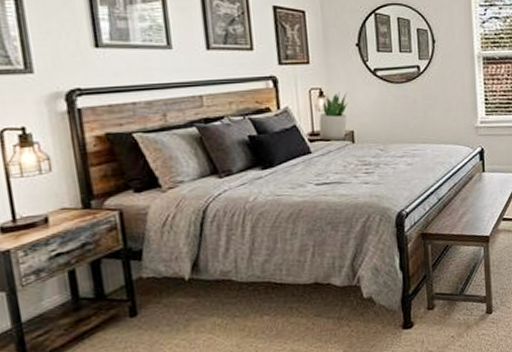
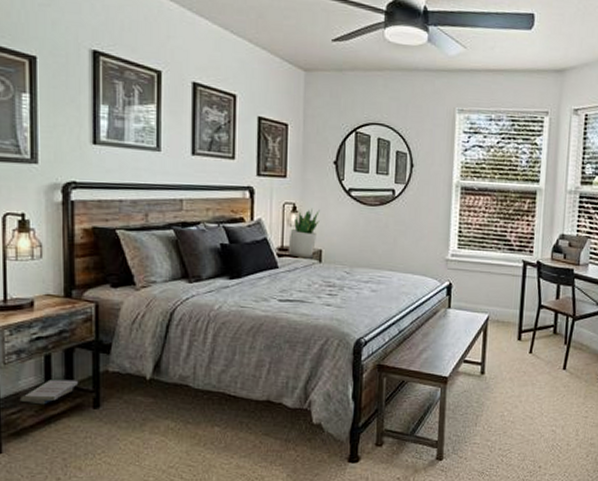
books: none [44,291,111,323] -> present [19,379,79,405]

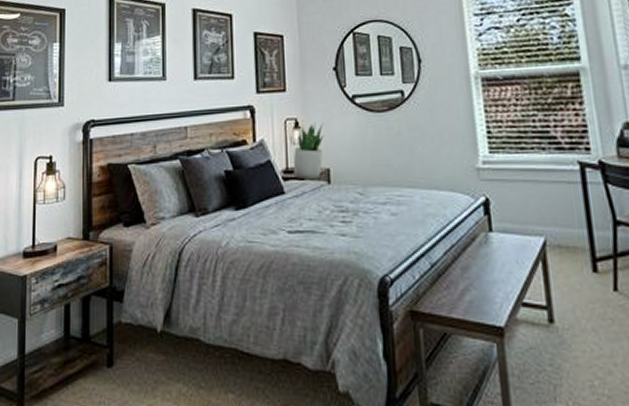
books: present [19,379,79,405] -> none [41,332,94,362]

